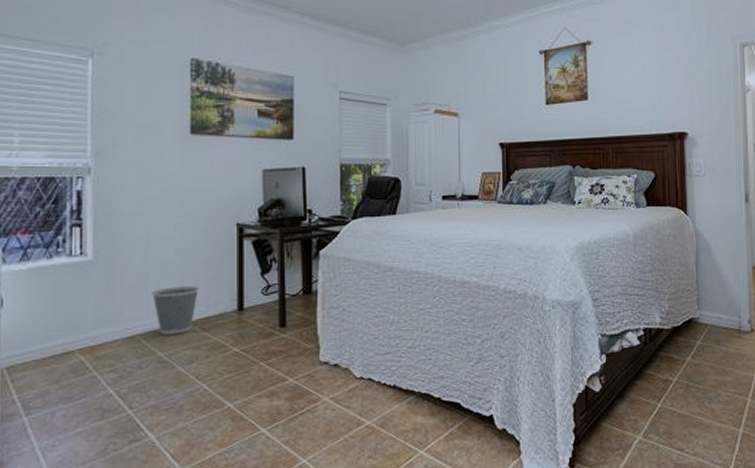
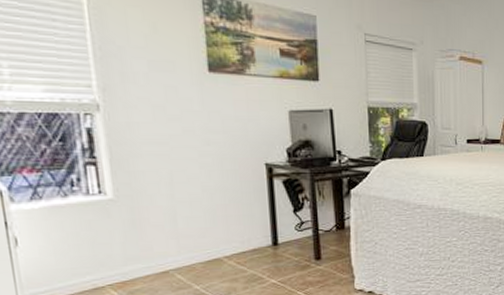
wastebasket: present [152,286,199,335] -> none [182,223,231,269]

